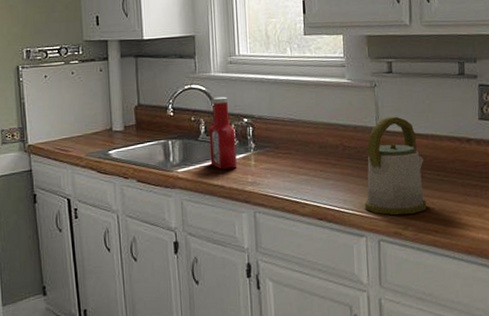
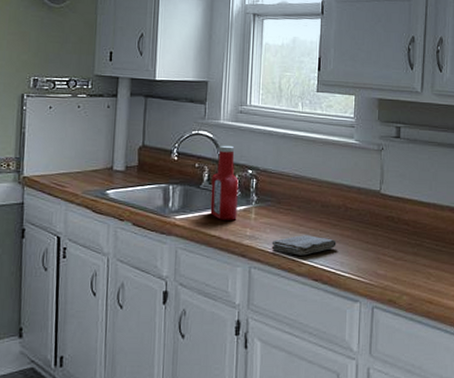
washcloth: none [273,176,338,197] -> present [271,235,336,256]
kettle: present [365,116,427,216] -> none [361,181,424,283]

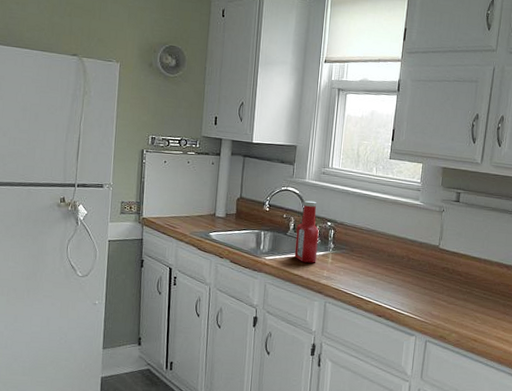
washcloth: present [271,235,336,256] -> none [344,278,399,296]

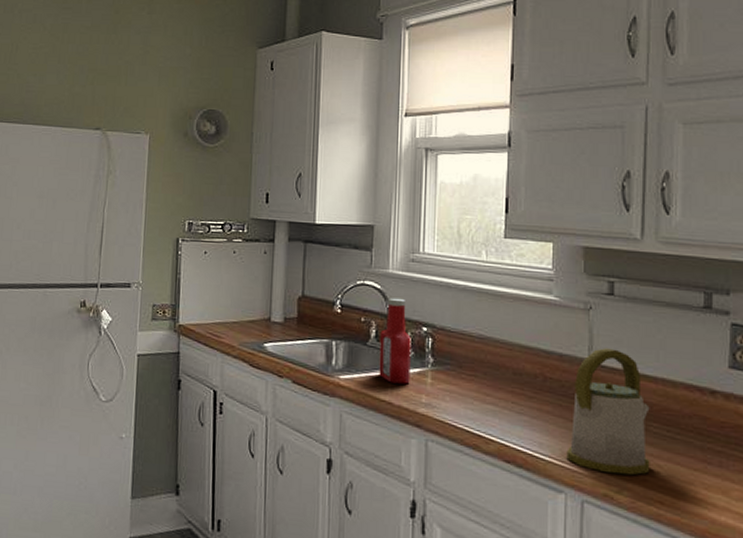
kettle: none [418,238,475,323] -> present [566,348,650,476]

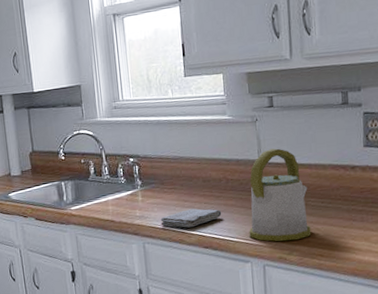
ketchup bottle: present [379,298,411,384] -> none [97,139,126,206]
washcloth: none [452,406,533,432] -> present [160,208,222,228]

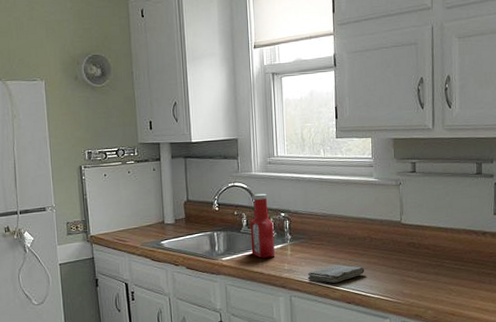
ketchup bottle: none [97,139,126,206] -> present [250,193,275,258]
kettle: present [249,148,311,242] -> none [389,211,445,300]

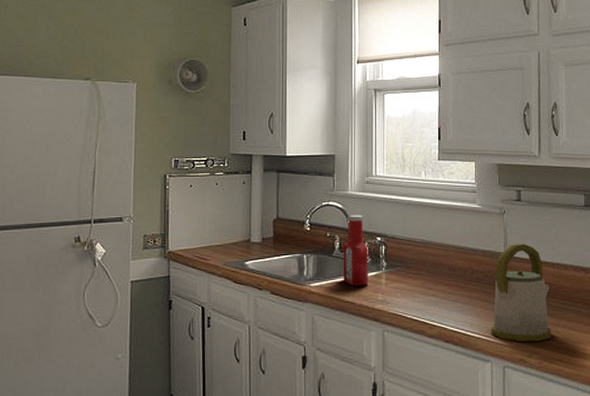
washcloth: present [307,265,365,283] -> none [403,298,465,318]
kettle: none [389,211,445,300] -> present [491,243,552,342]

